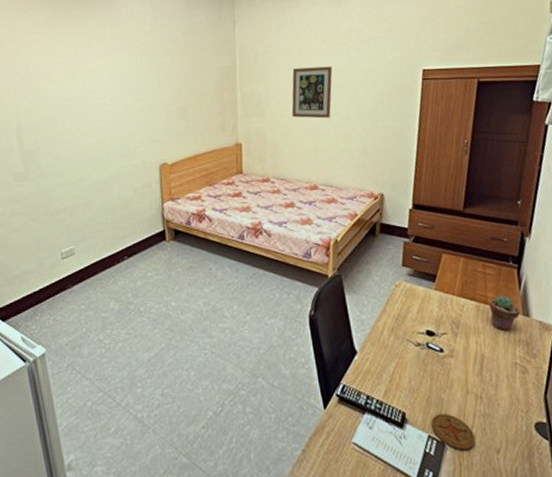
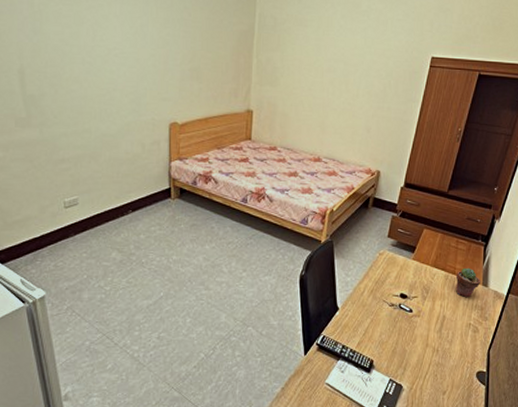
wall art: present [291,66,333,119] -> none [304,41,348,94]
coaster: present [431,414,475,450] -> none [394,362,427,391]

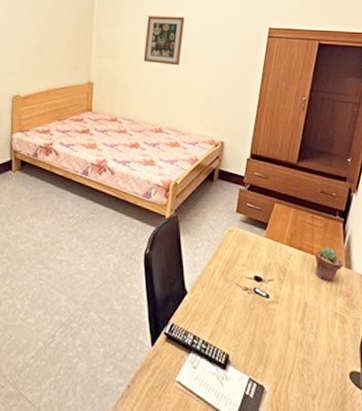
wall art: none [304,41,348,94] -> present [143,16,185,66]

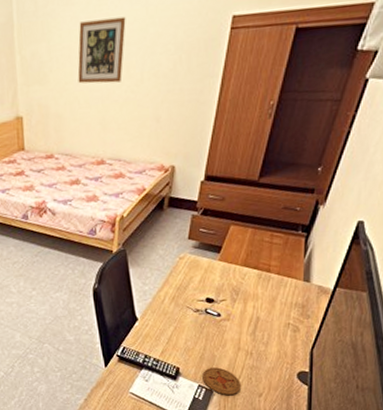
coaster: none [253,358,293,394] -> present [202,367,240,395]
potted succulent: present [314,247,344,282] -> none [270,263,302,296]

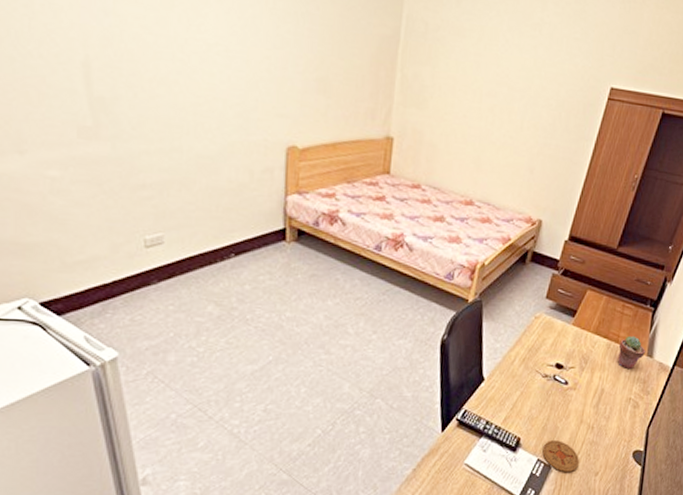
wall art: present [77,16,126,84] -> none [458,56,514,125]
potted succulent: none [270,263,302,296] -> present [618,335,646,370]

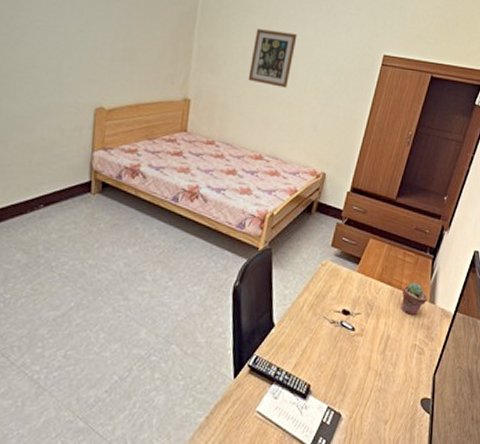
wall art: none [458,56,514,125] -> present [248,29,297,88]
coaster: present [542,440,579,472] -> none [332,387,368,420]

